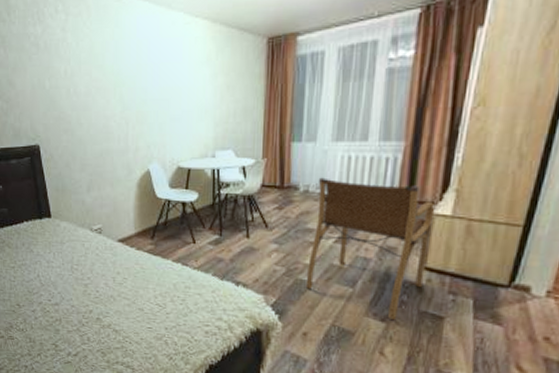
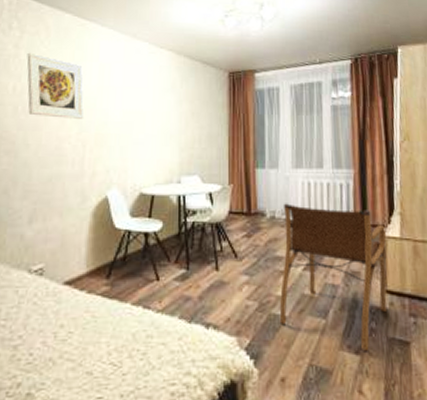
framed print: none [73,34,125,98] -> present [27,52,84,119]

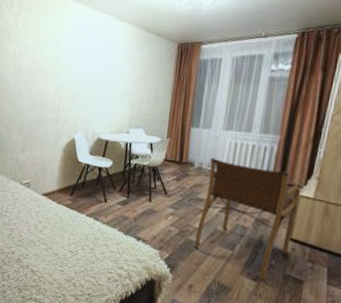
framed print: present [27,52,84,119] -> none [23,24,63,78]

